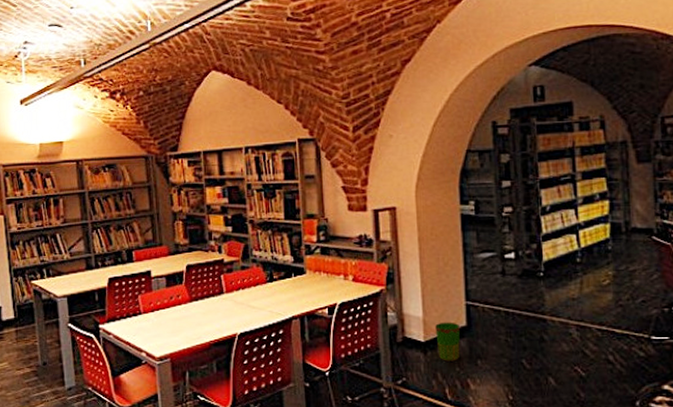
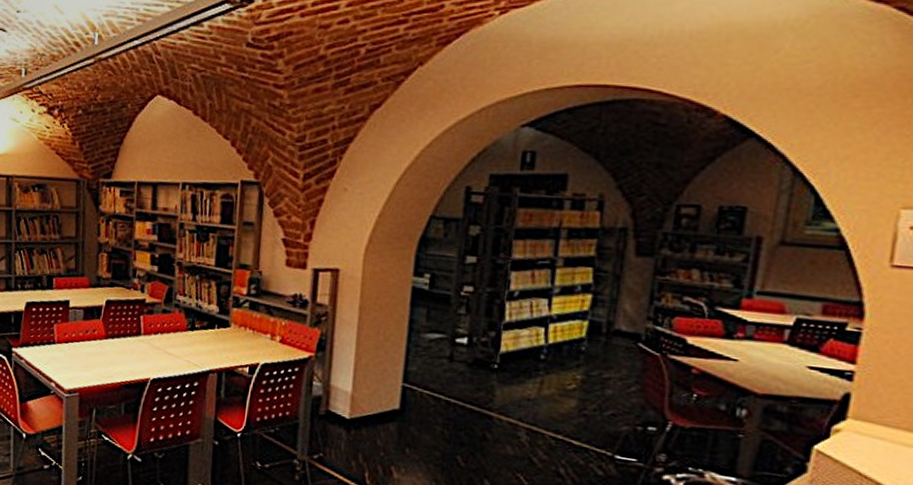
waste bin: present [435,322,461,361] -> none [363,401,393,445]

